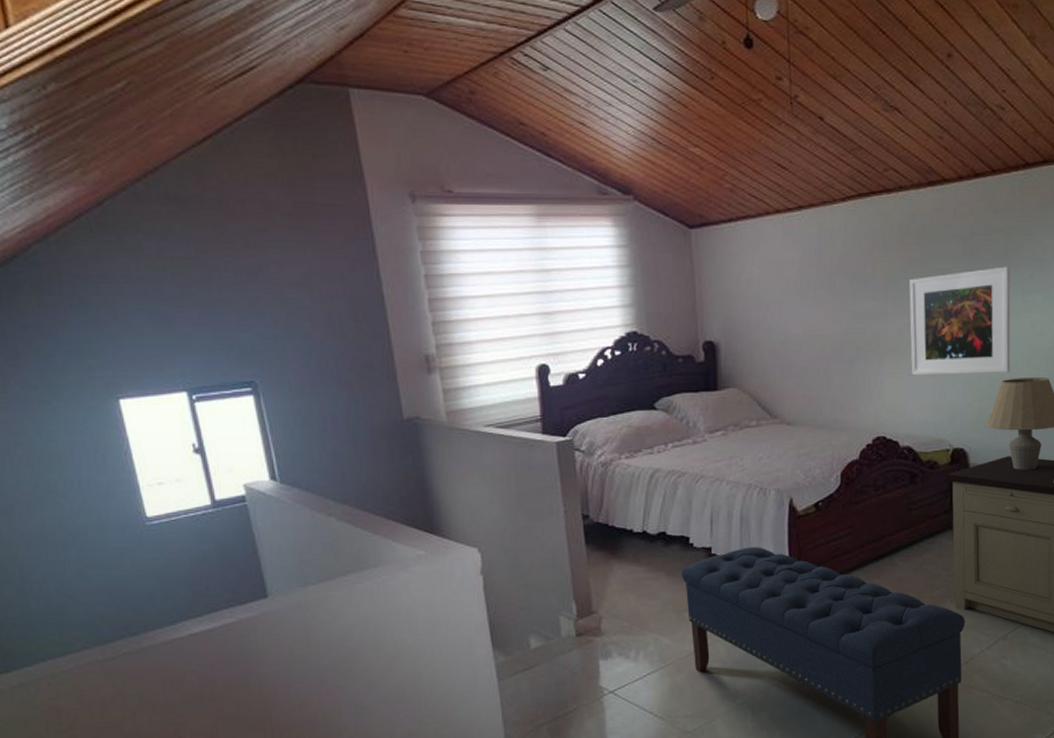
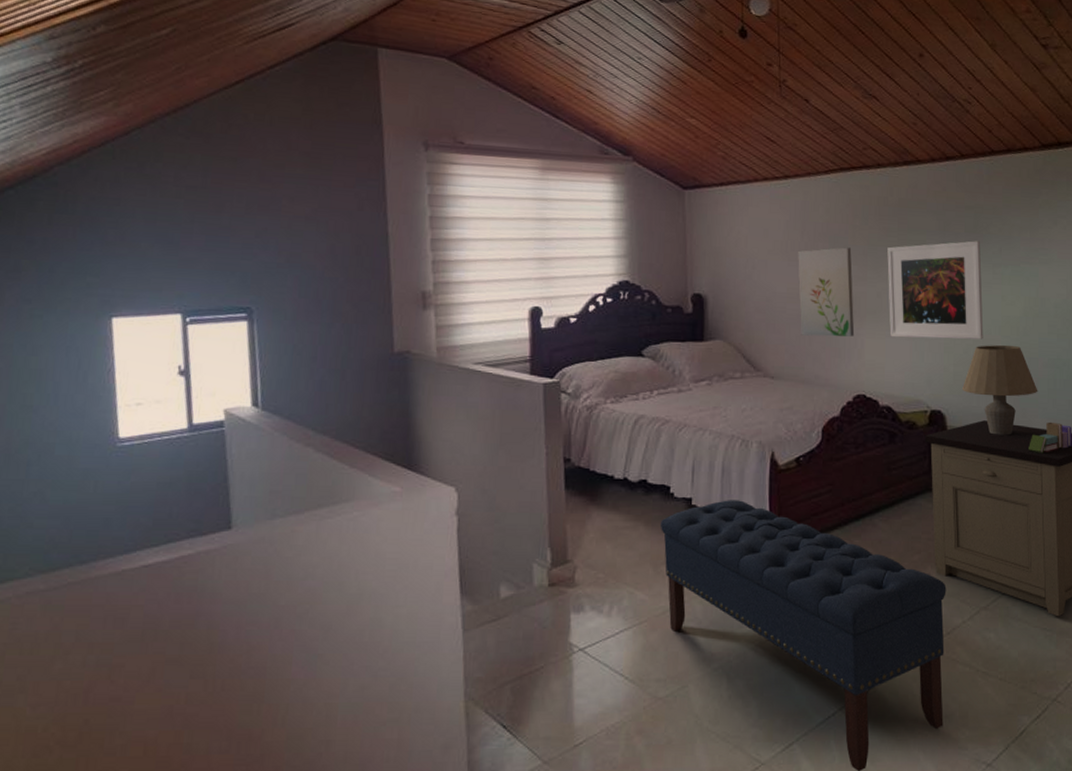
wall art: none [814,282,874,379] -> present [798,247,855,337]

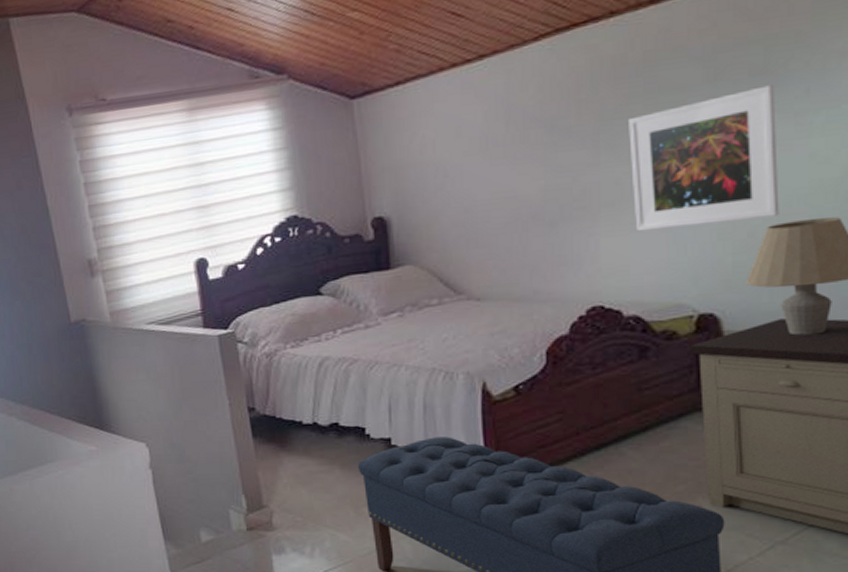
wall art: present [798,247,855,337] -> none [503,128,585,246]

